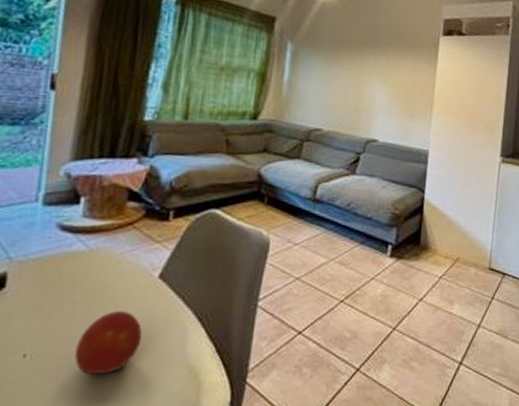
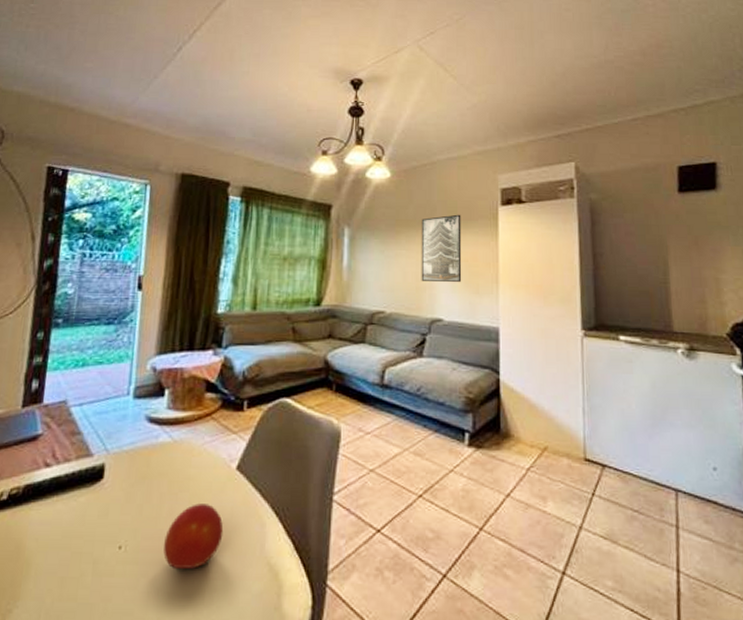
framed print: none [360,39,405,106] -> present [421,214,462,282]

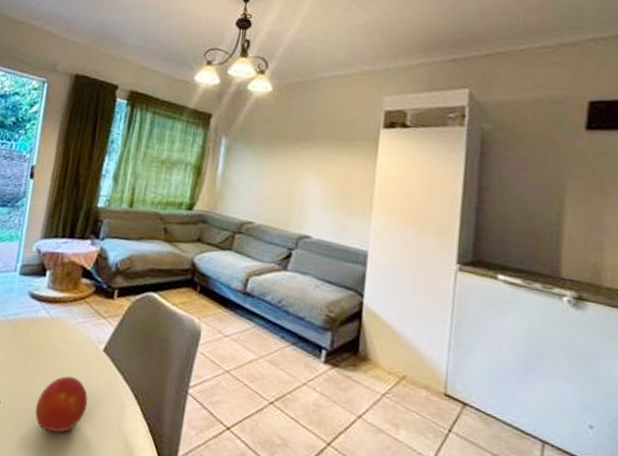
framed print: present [421,214,462,282] -> none [293,133,340,201]

